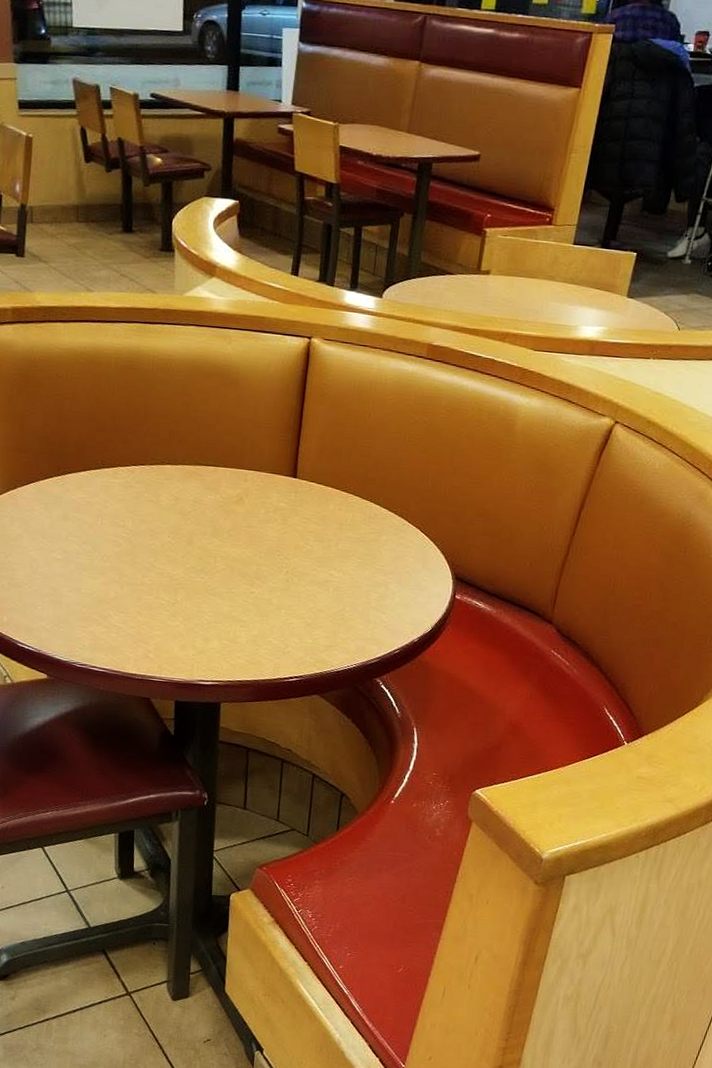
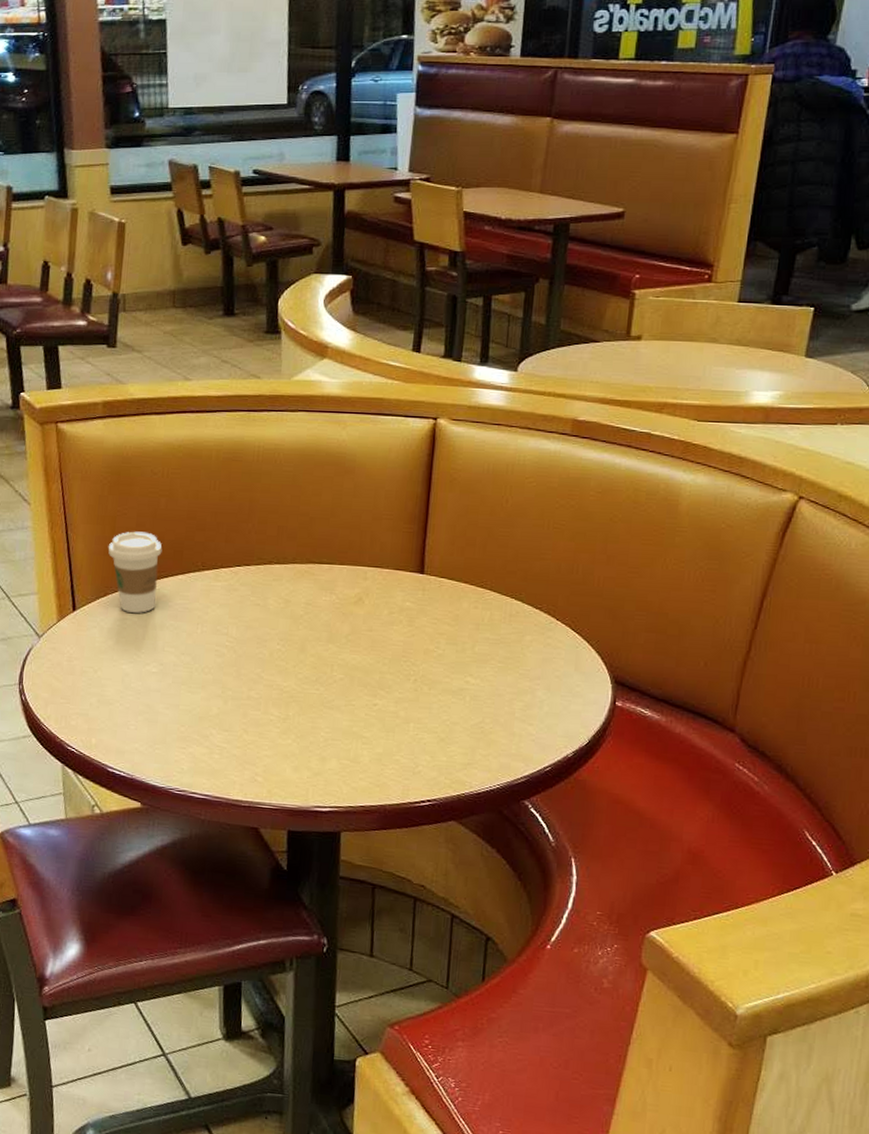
coffee cup: none [17,430,67,505] -> present [108,531,163,613]

